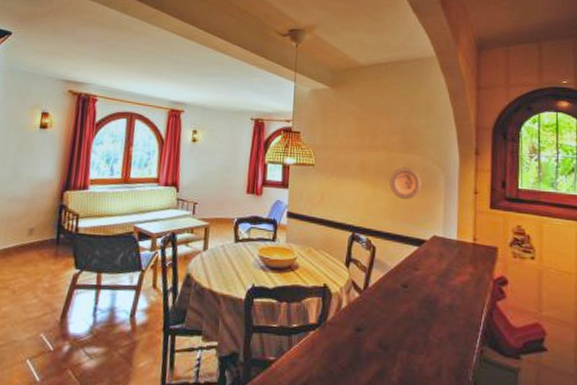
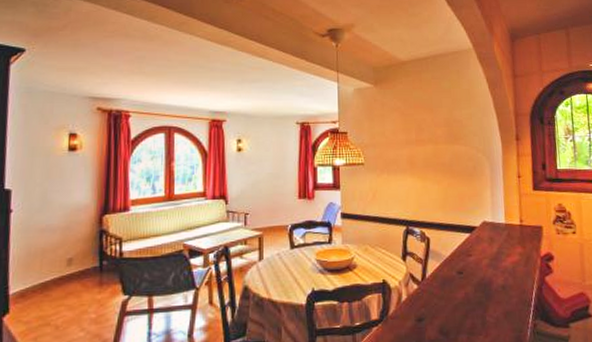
decorative plate: present [389,167,422,200] -> none [438,158,469,190]

